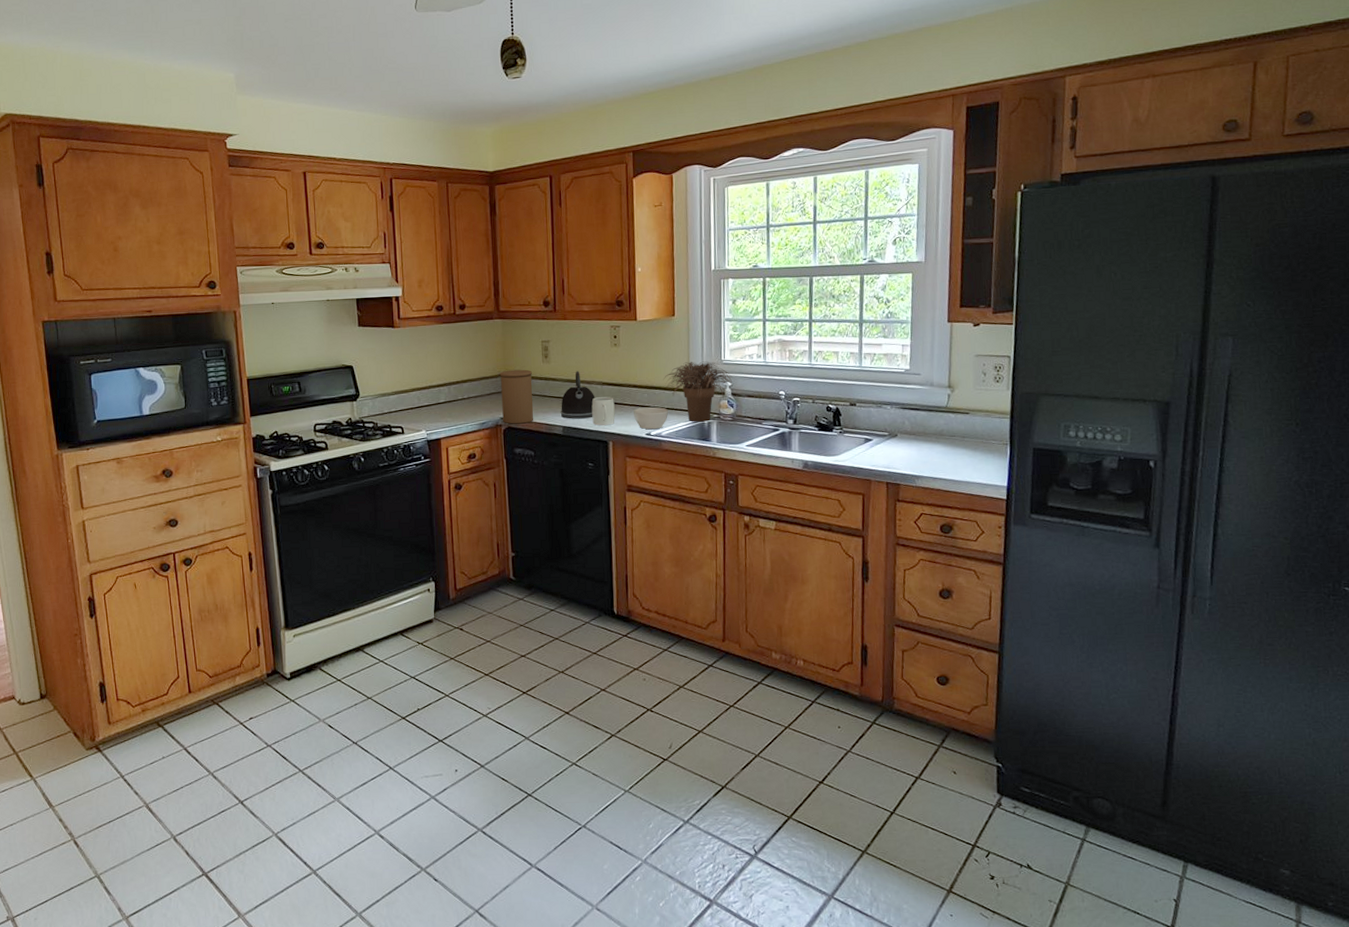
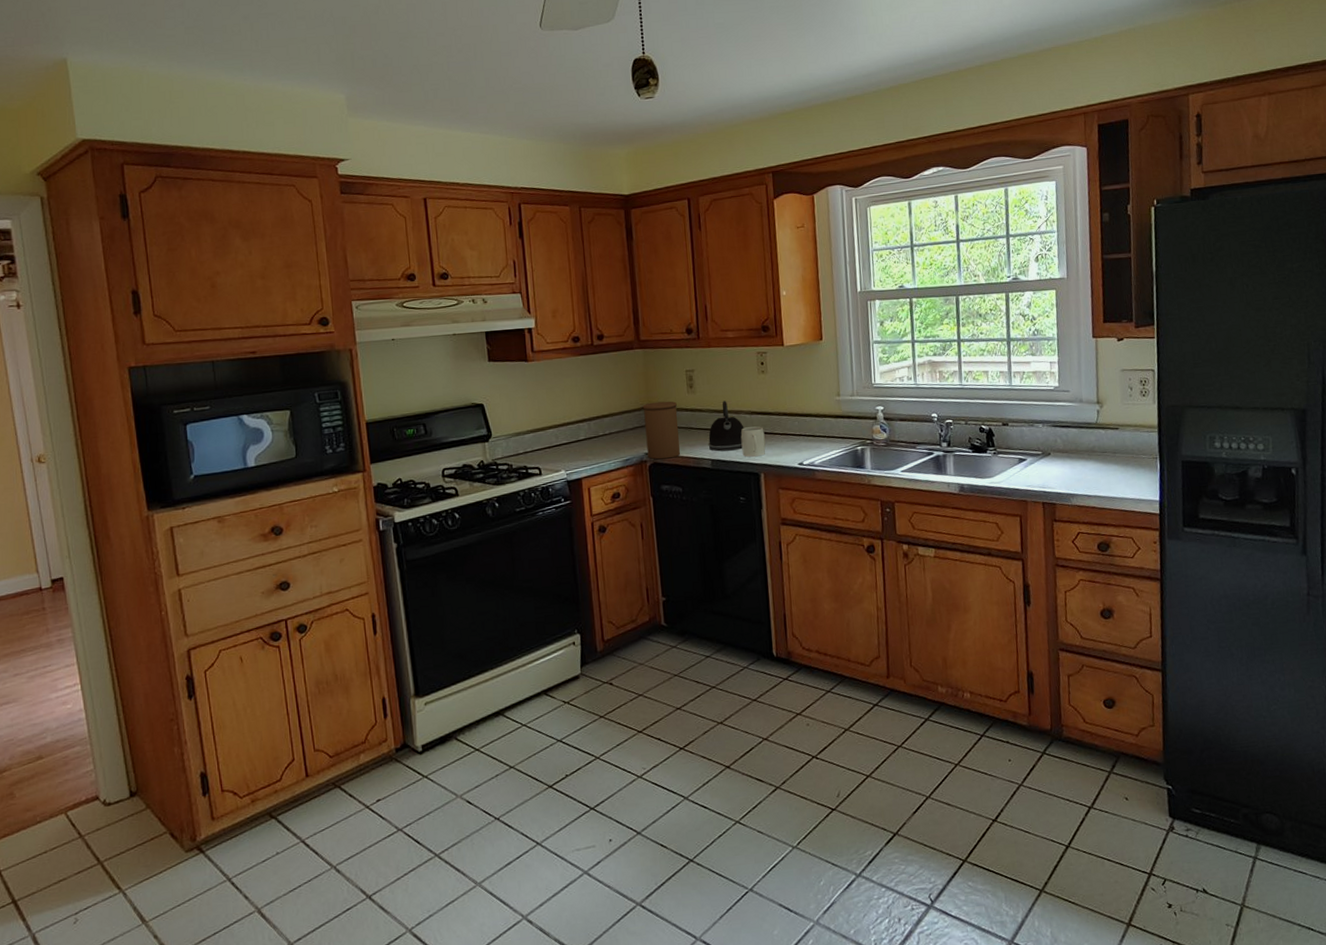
bowl: present [633,407,668,430] -> none [784,435,820,459]
potted plant: present [663,361,733,422] -> none [813,385,885,449]

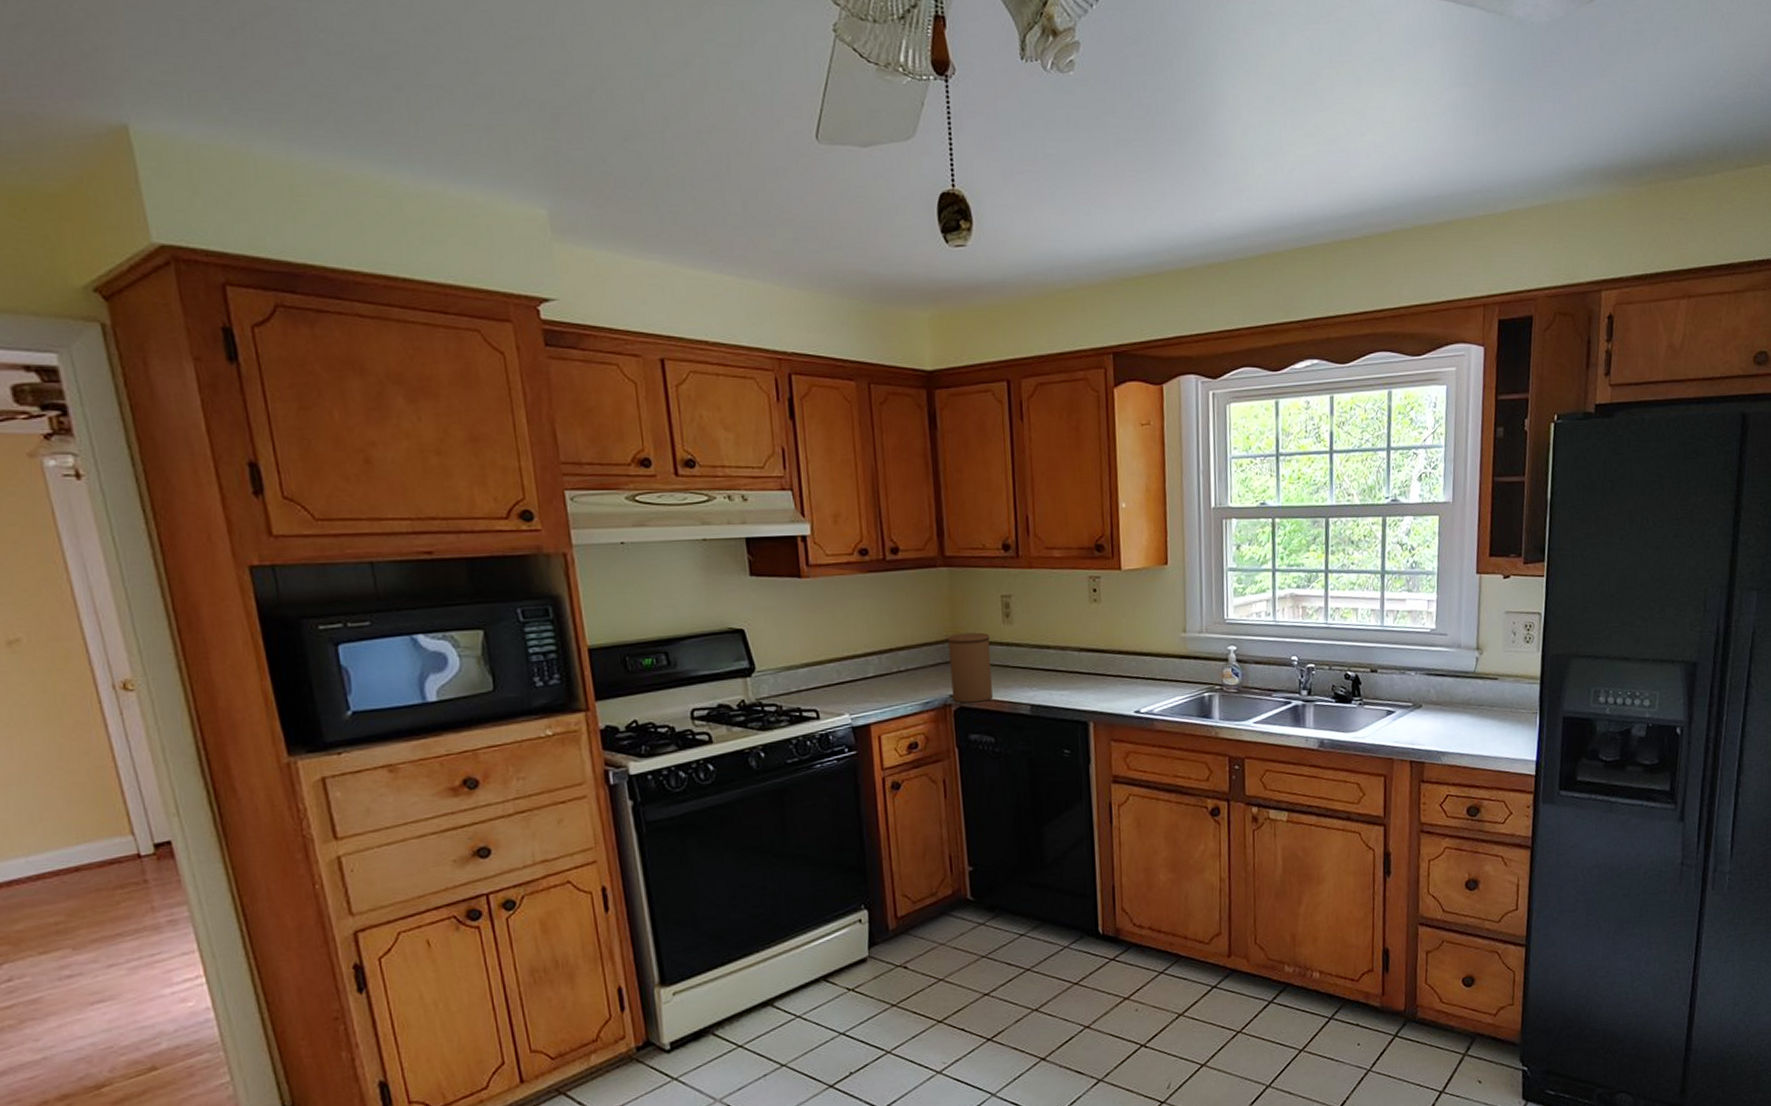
kettle: present [708,400,744,452] -> none [1027,634,1071,695]
mug: present [740,426,766,458] -> none [1066,666,1097,703]

